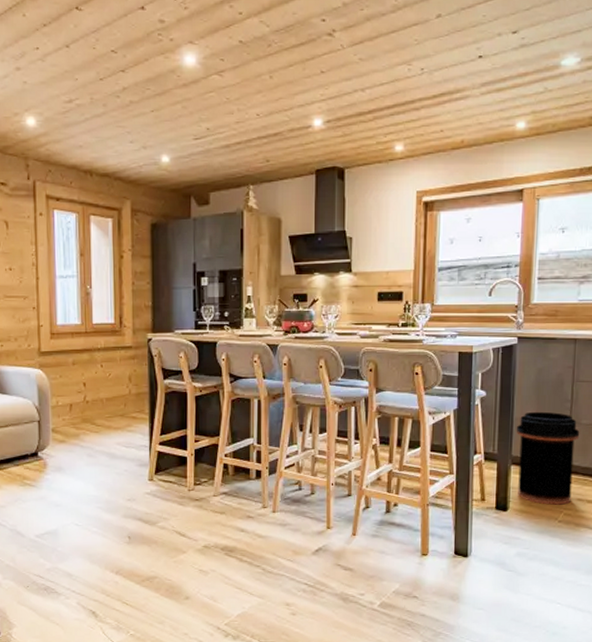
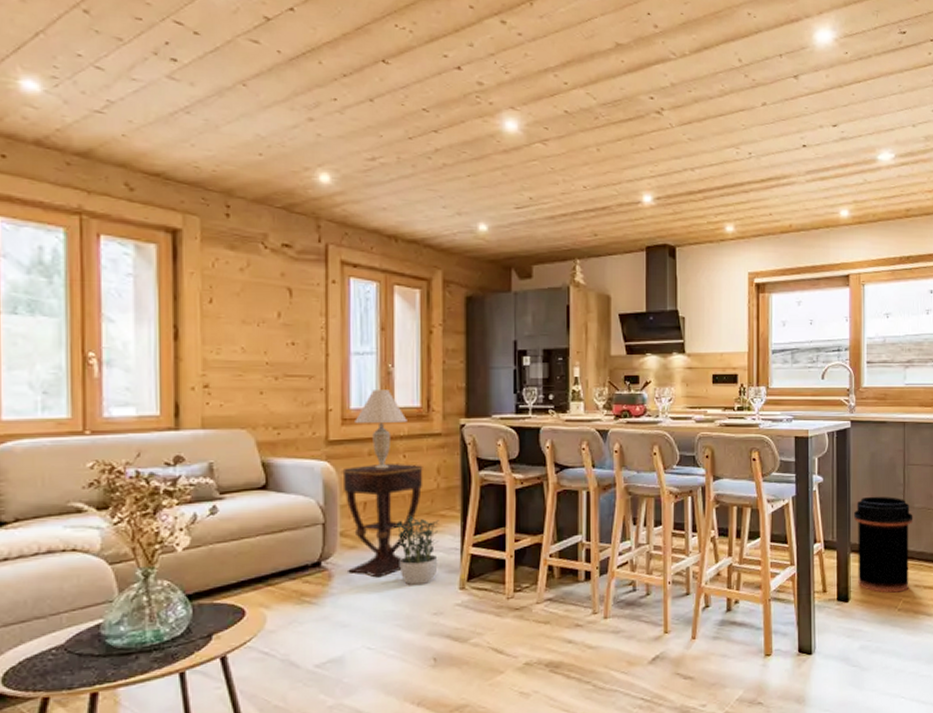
side table: none [52,371,118,468] -> present [342,463,423,578]
table lamp: none [61,308,103,376] -> present [355,390,407,469]
potted plant: none [92,416,131,475] -> present [391,515,439,585]

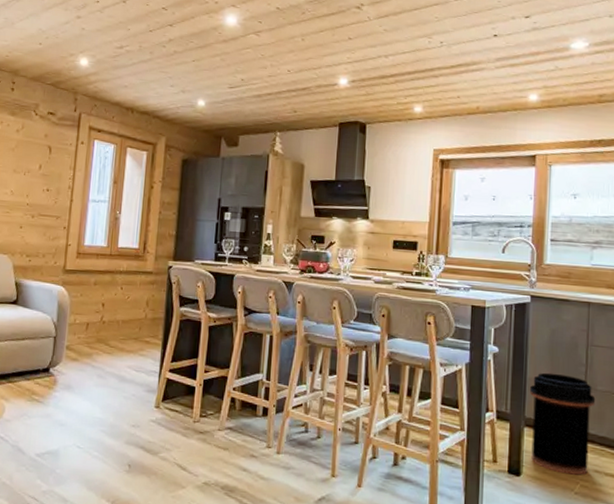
side table: present [342,463,423,578] -> none [69,292,136,388]
table lamp: present [355,390,407,469] -> none [86,231,127,297]
potted plant: present [391,515,439,585] -> none [105,338,144,399]

